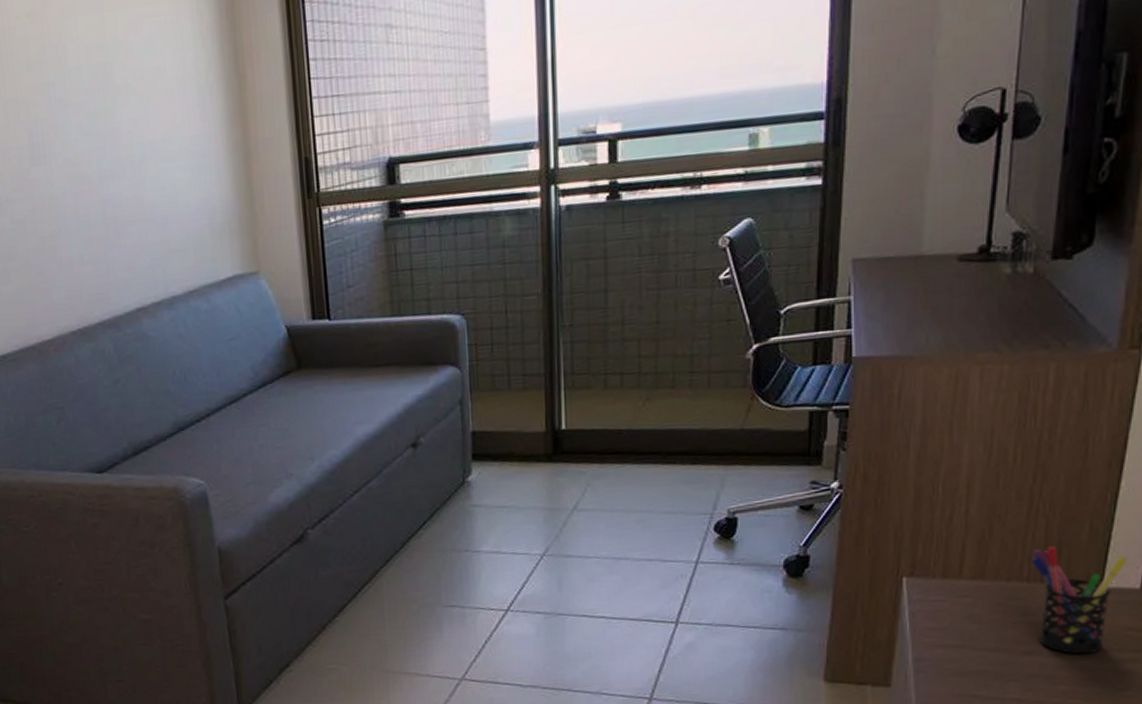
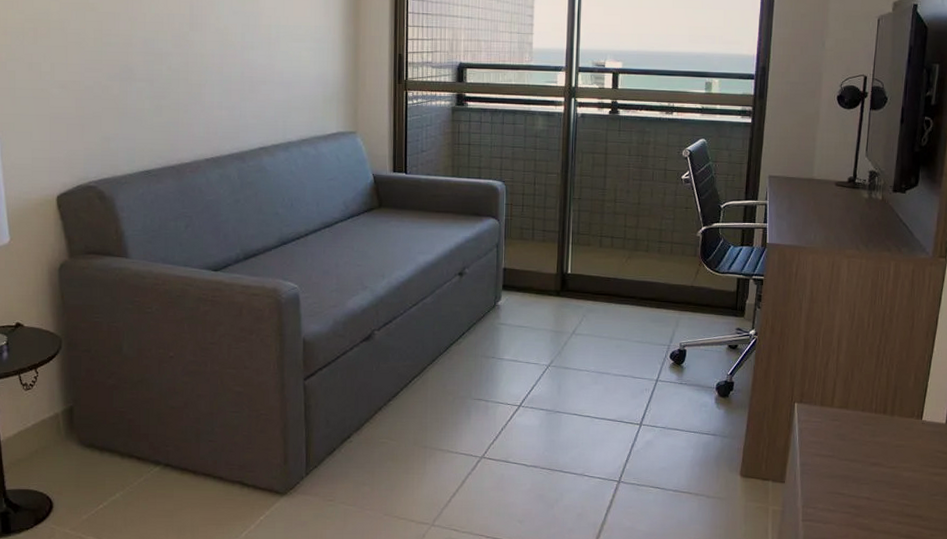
pen holder: present [1031,546,1127,655] -> none [878,389,938,468]

